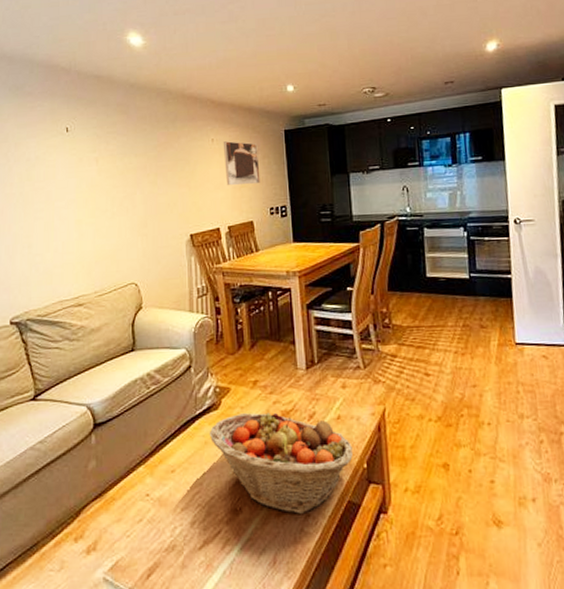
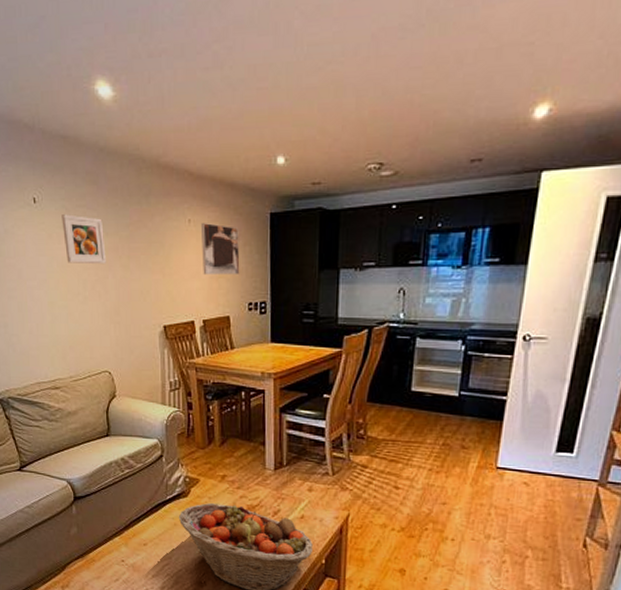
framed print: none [92,140,134,183] -> present [61,214,106,265]

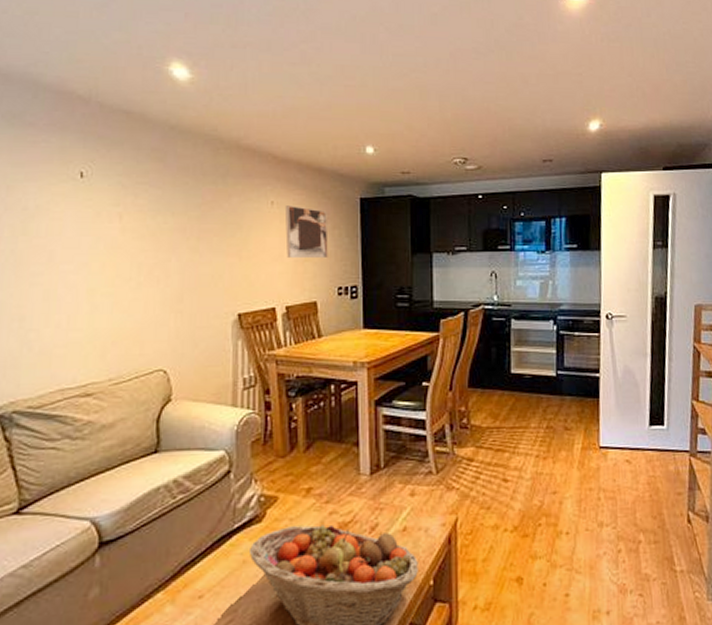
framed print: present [61,214,106,265] -> none [115,191,170,246]

